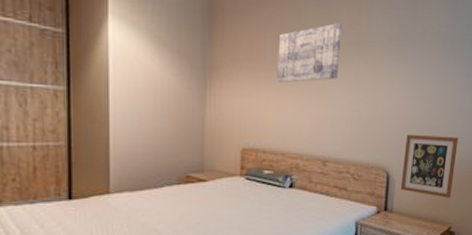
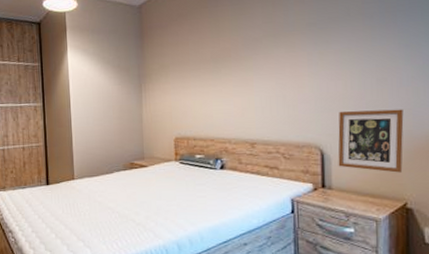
wall art: present [277,22,342,83] -> none [200,19,259,80]

